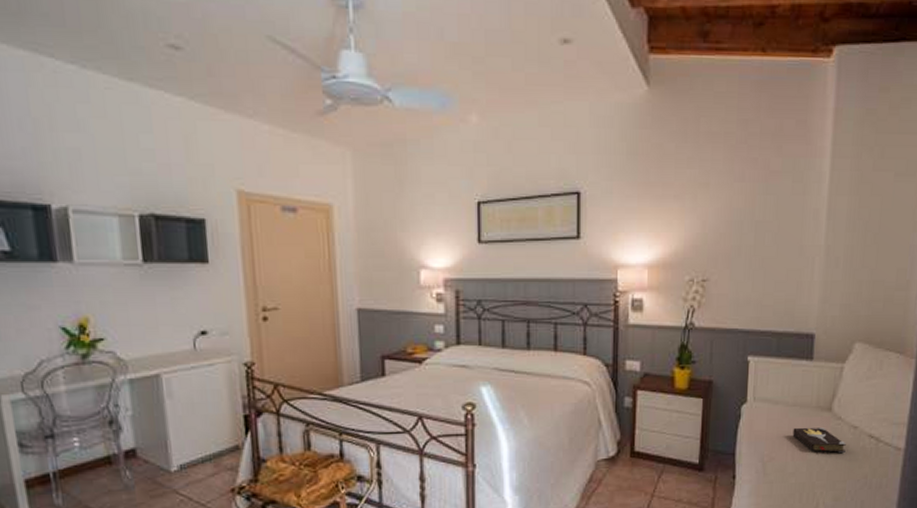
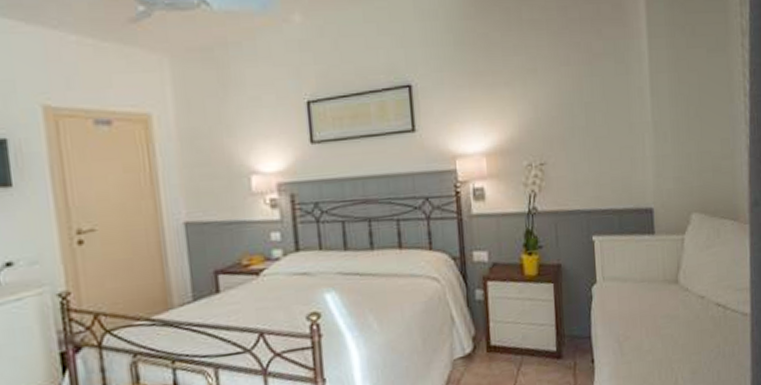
hardback book: present [792,427,846,454] -> none [644,301,696,327]

